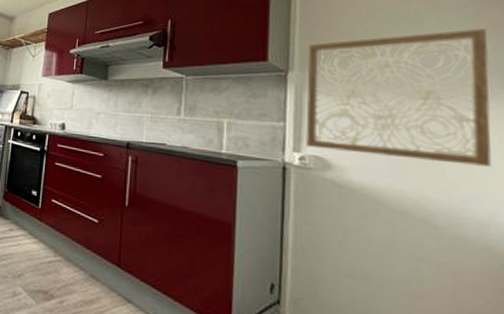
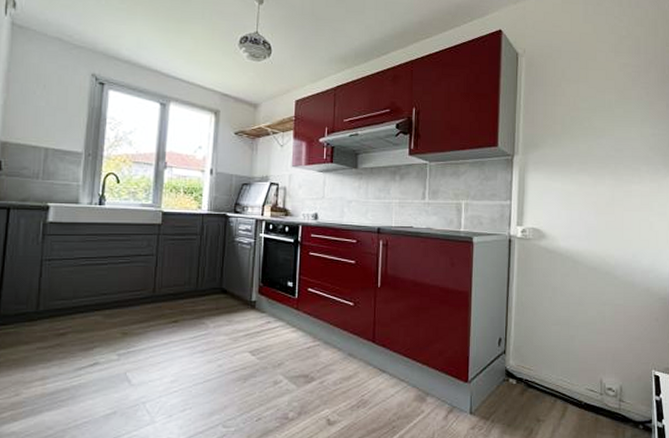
wall art: present [306,29,492,167] -> none [527,117,656,228]

